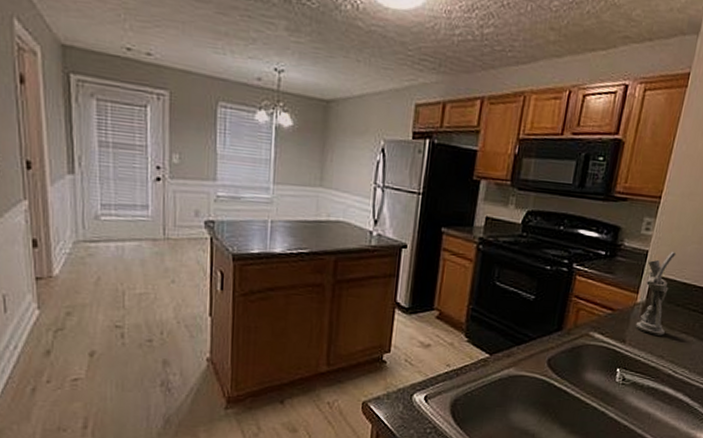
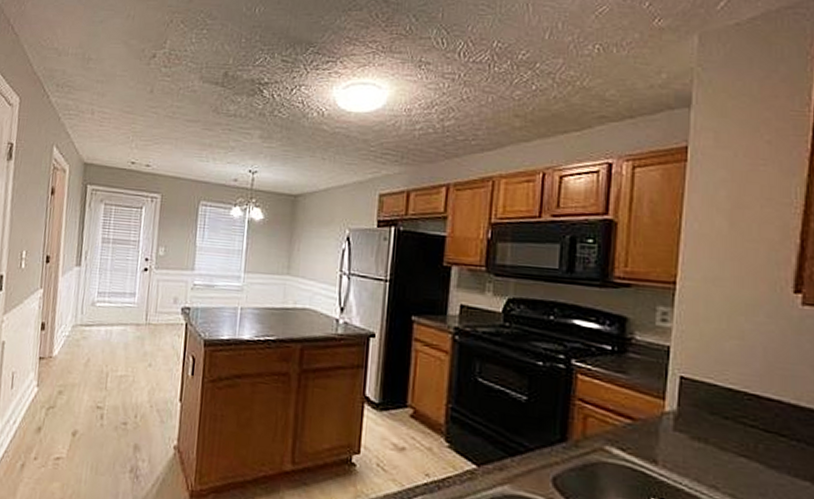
utensil holder: present [635,251,676,336] -> none [668,347,713,458]

